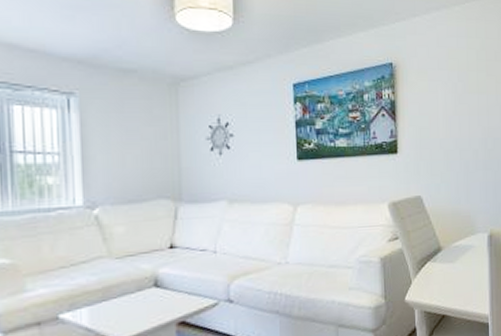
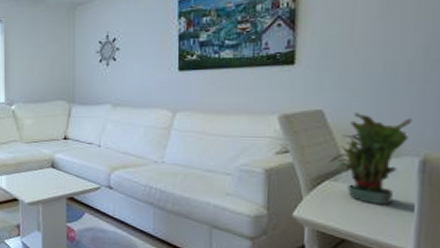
potted plant: none [428,197,481,279] -> present [329,113,413,205]

